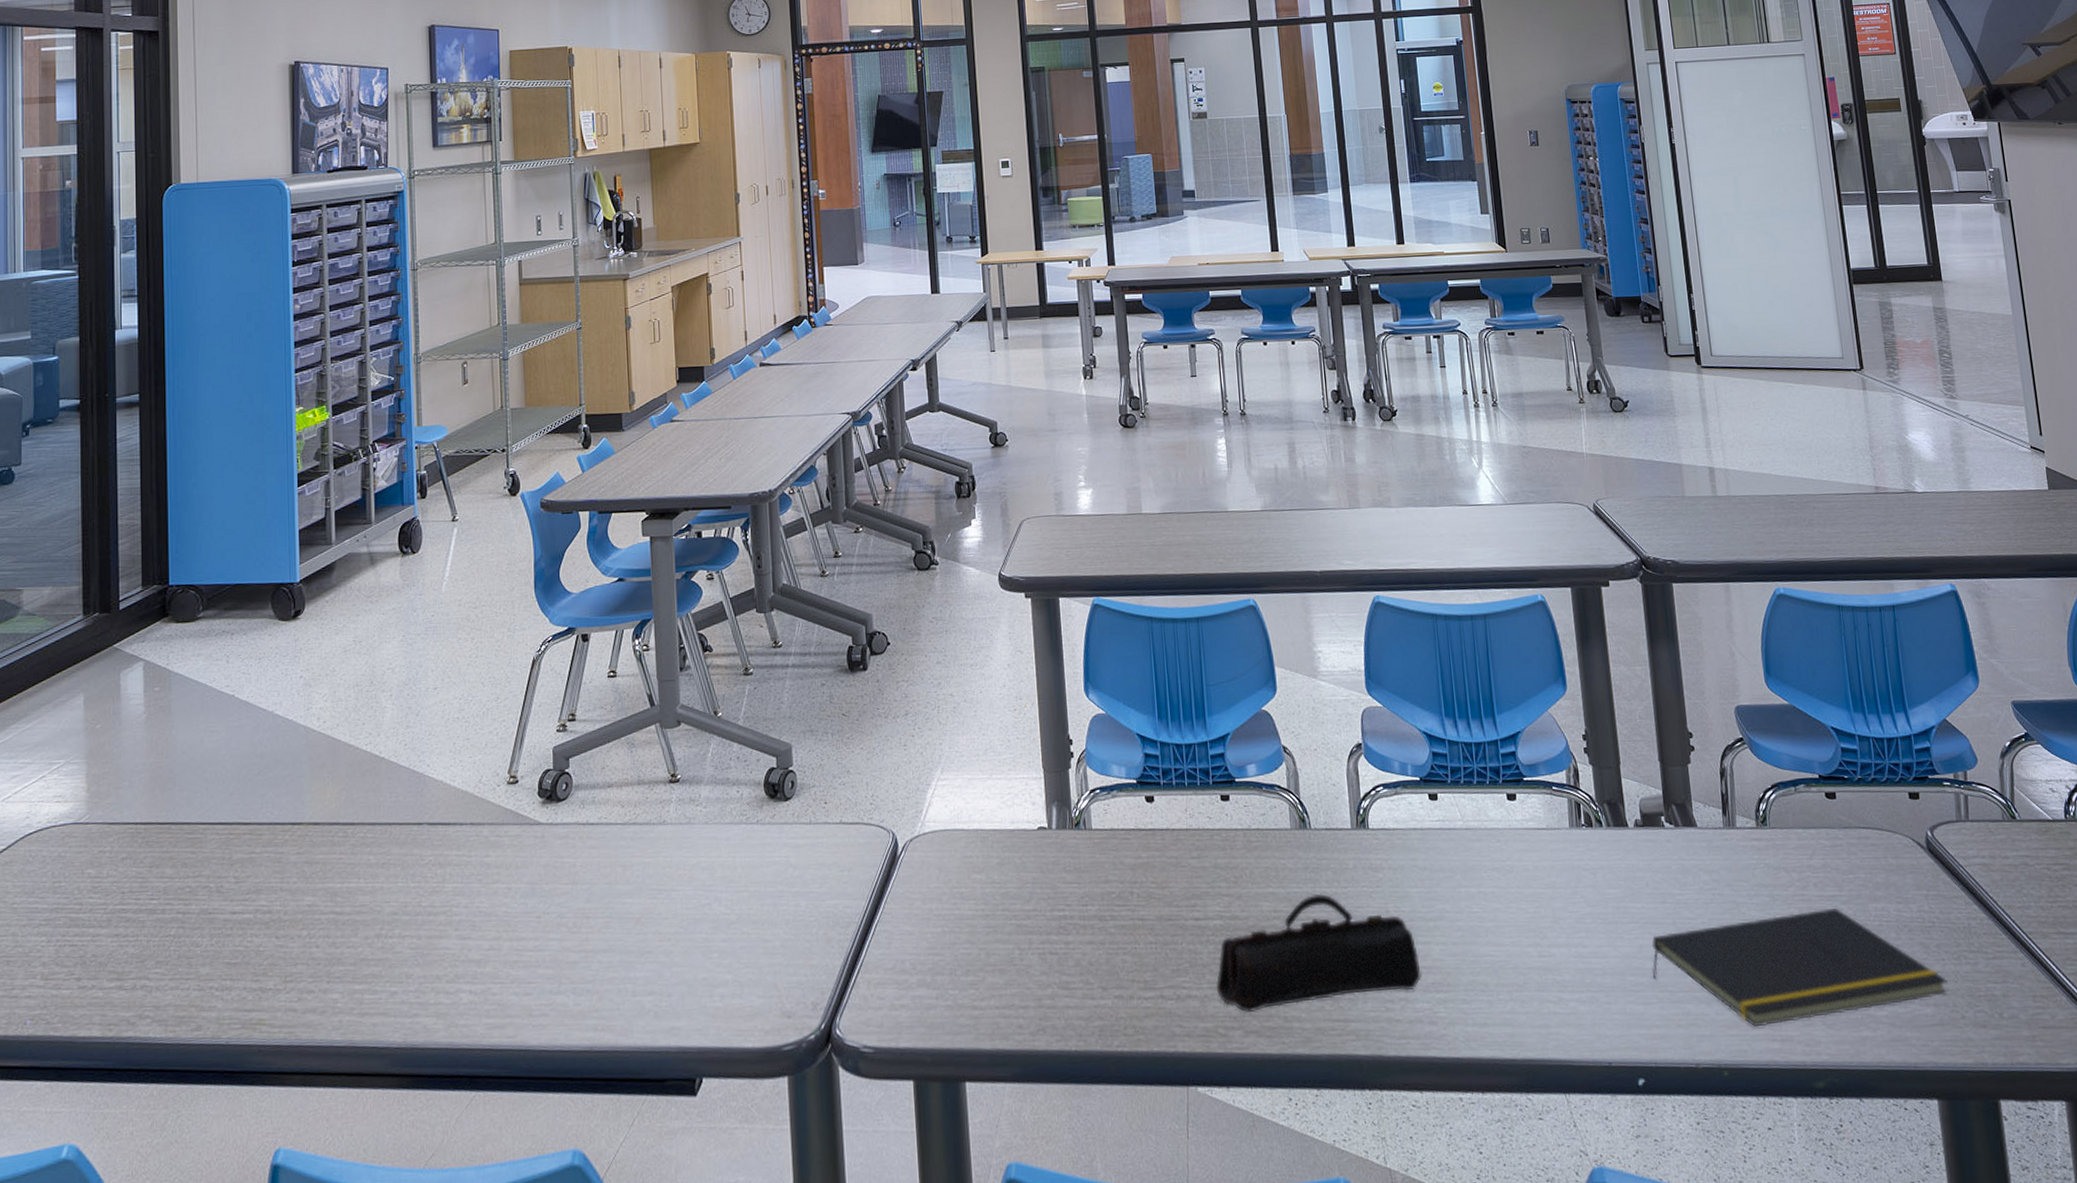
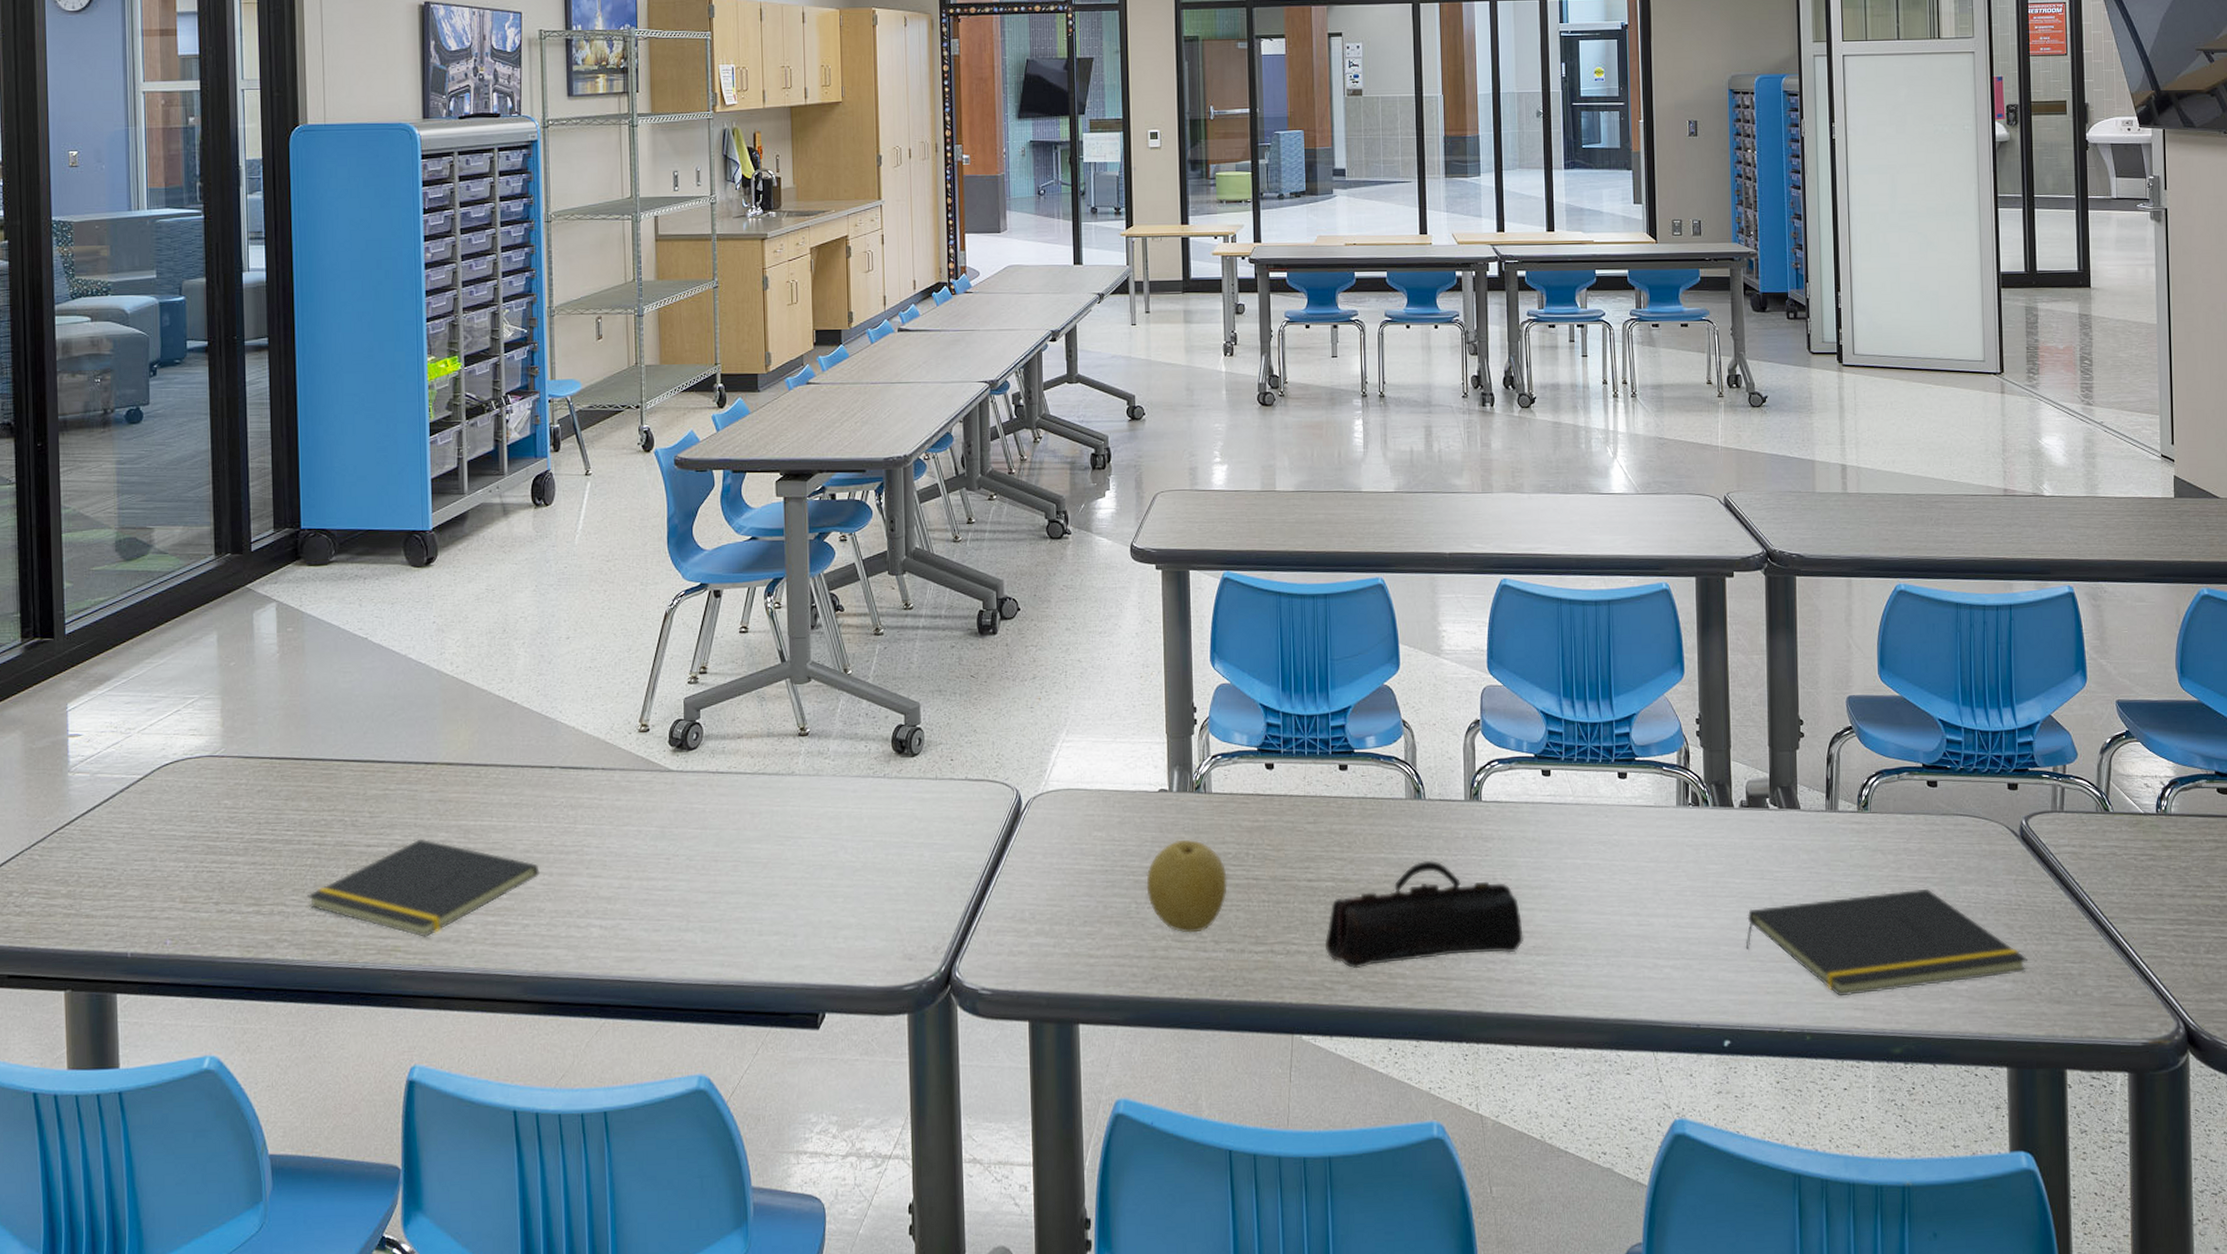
notepad: none [171,903,408,1010] -> present [307,838,540,938]
fruit: none [1029,879,1113,980] -> present [1146,839,1228,933]

